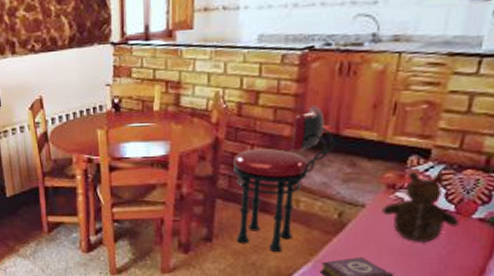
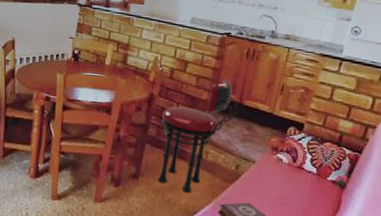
teddy bear: present [382,170,459,242] -> none [266,138,319,196]

